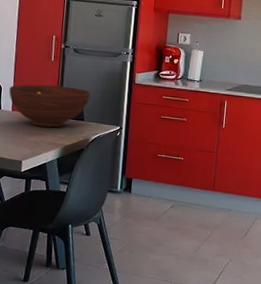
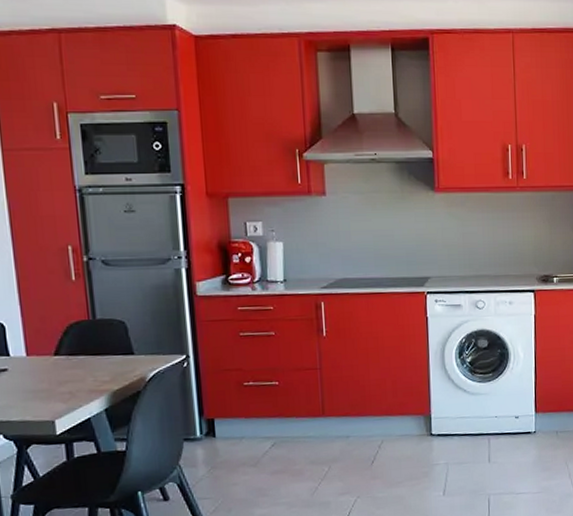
fruit bowl: present [9,84,90,128] -> none [17,312,137,372]

